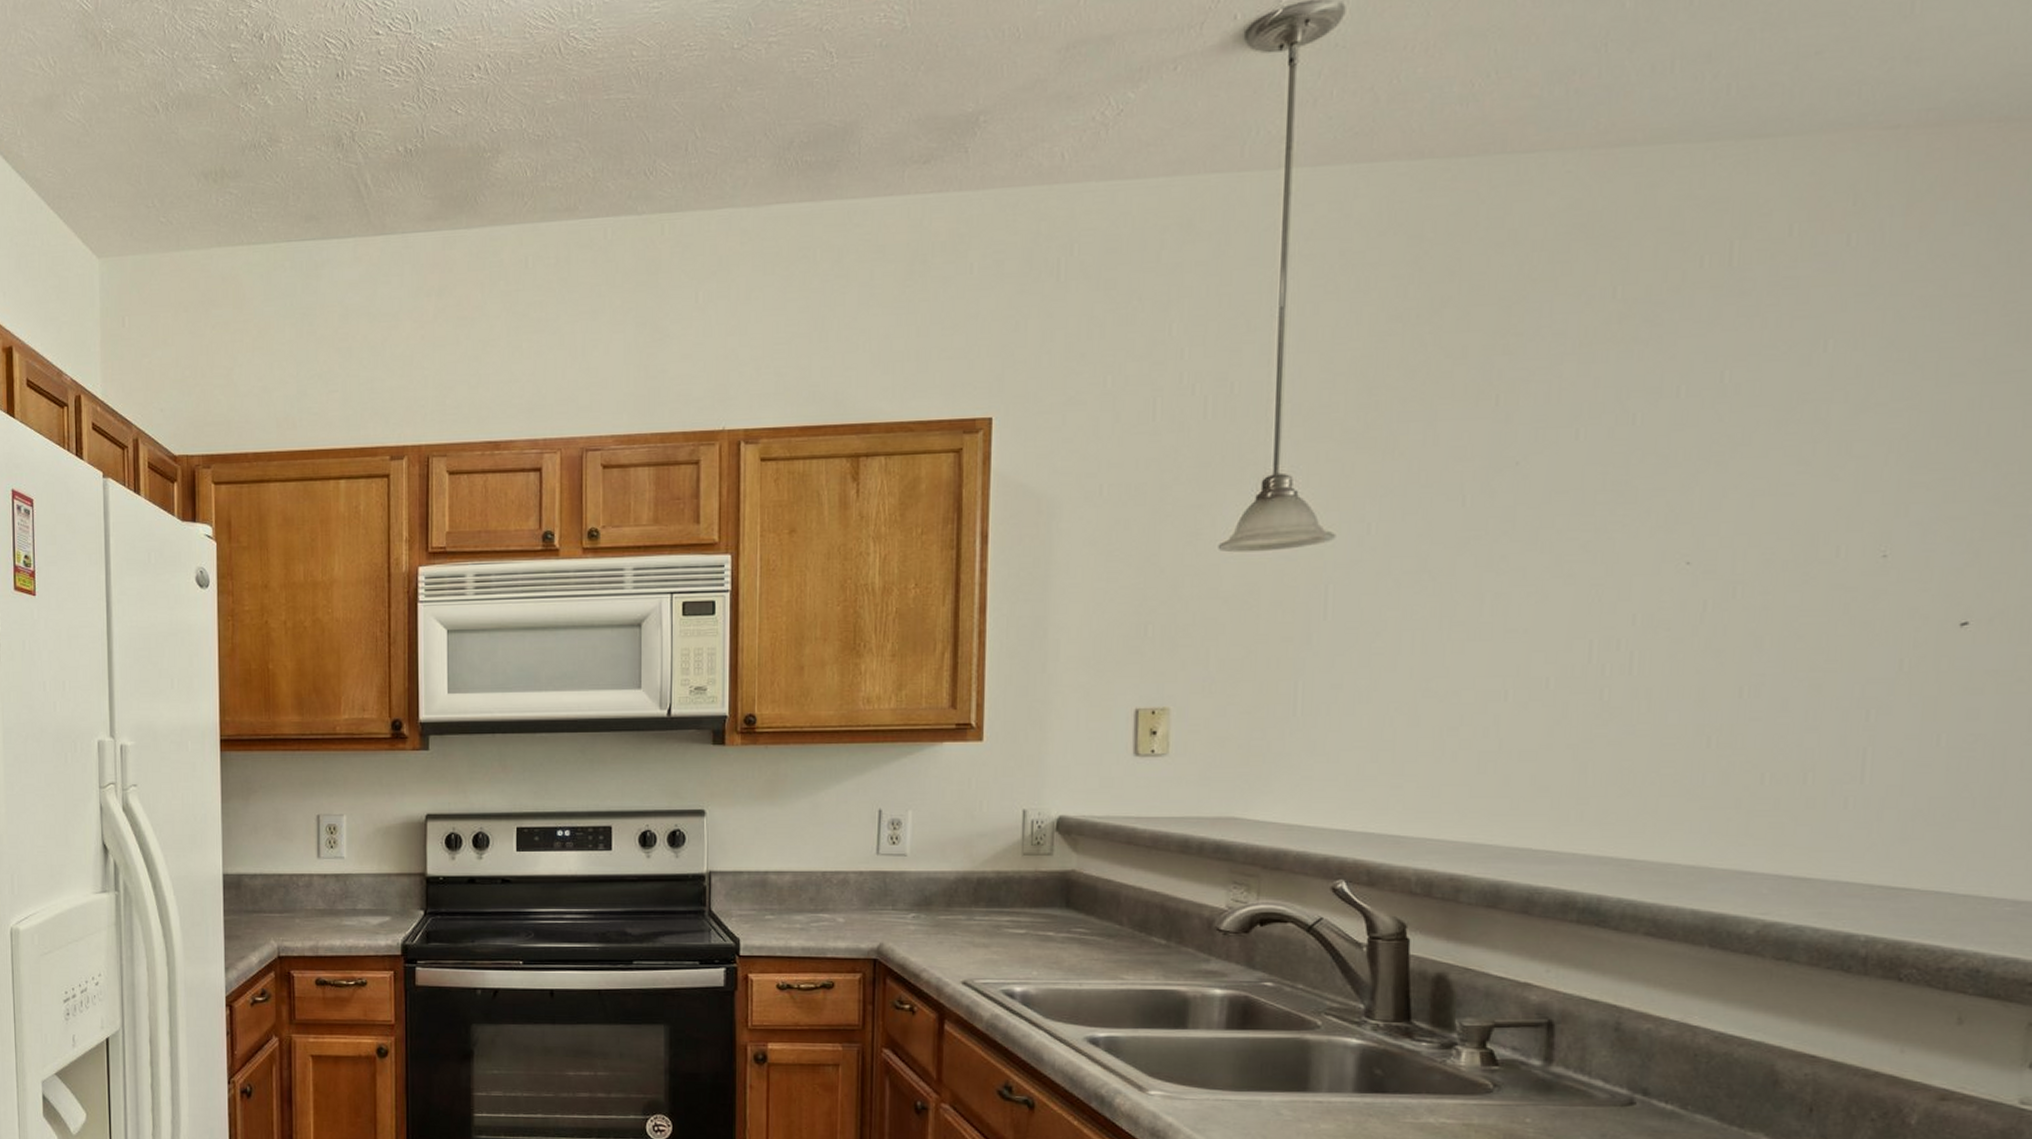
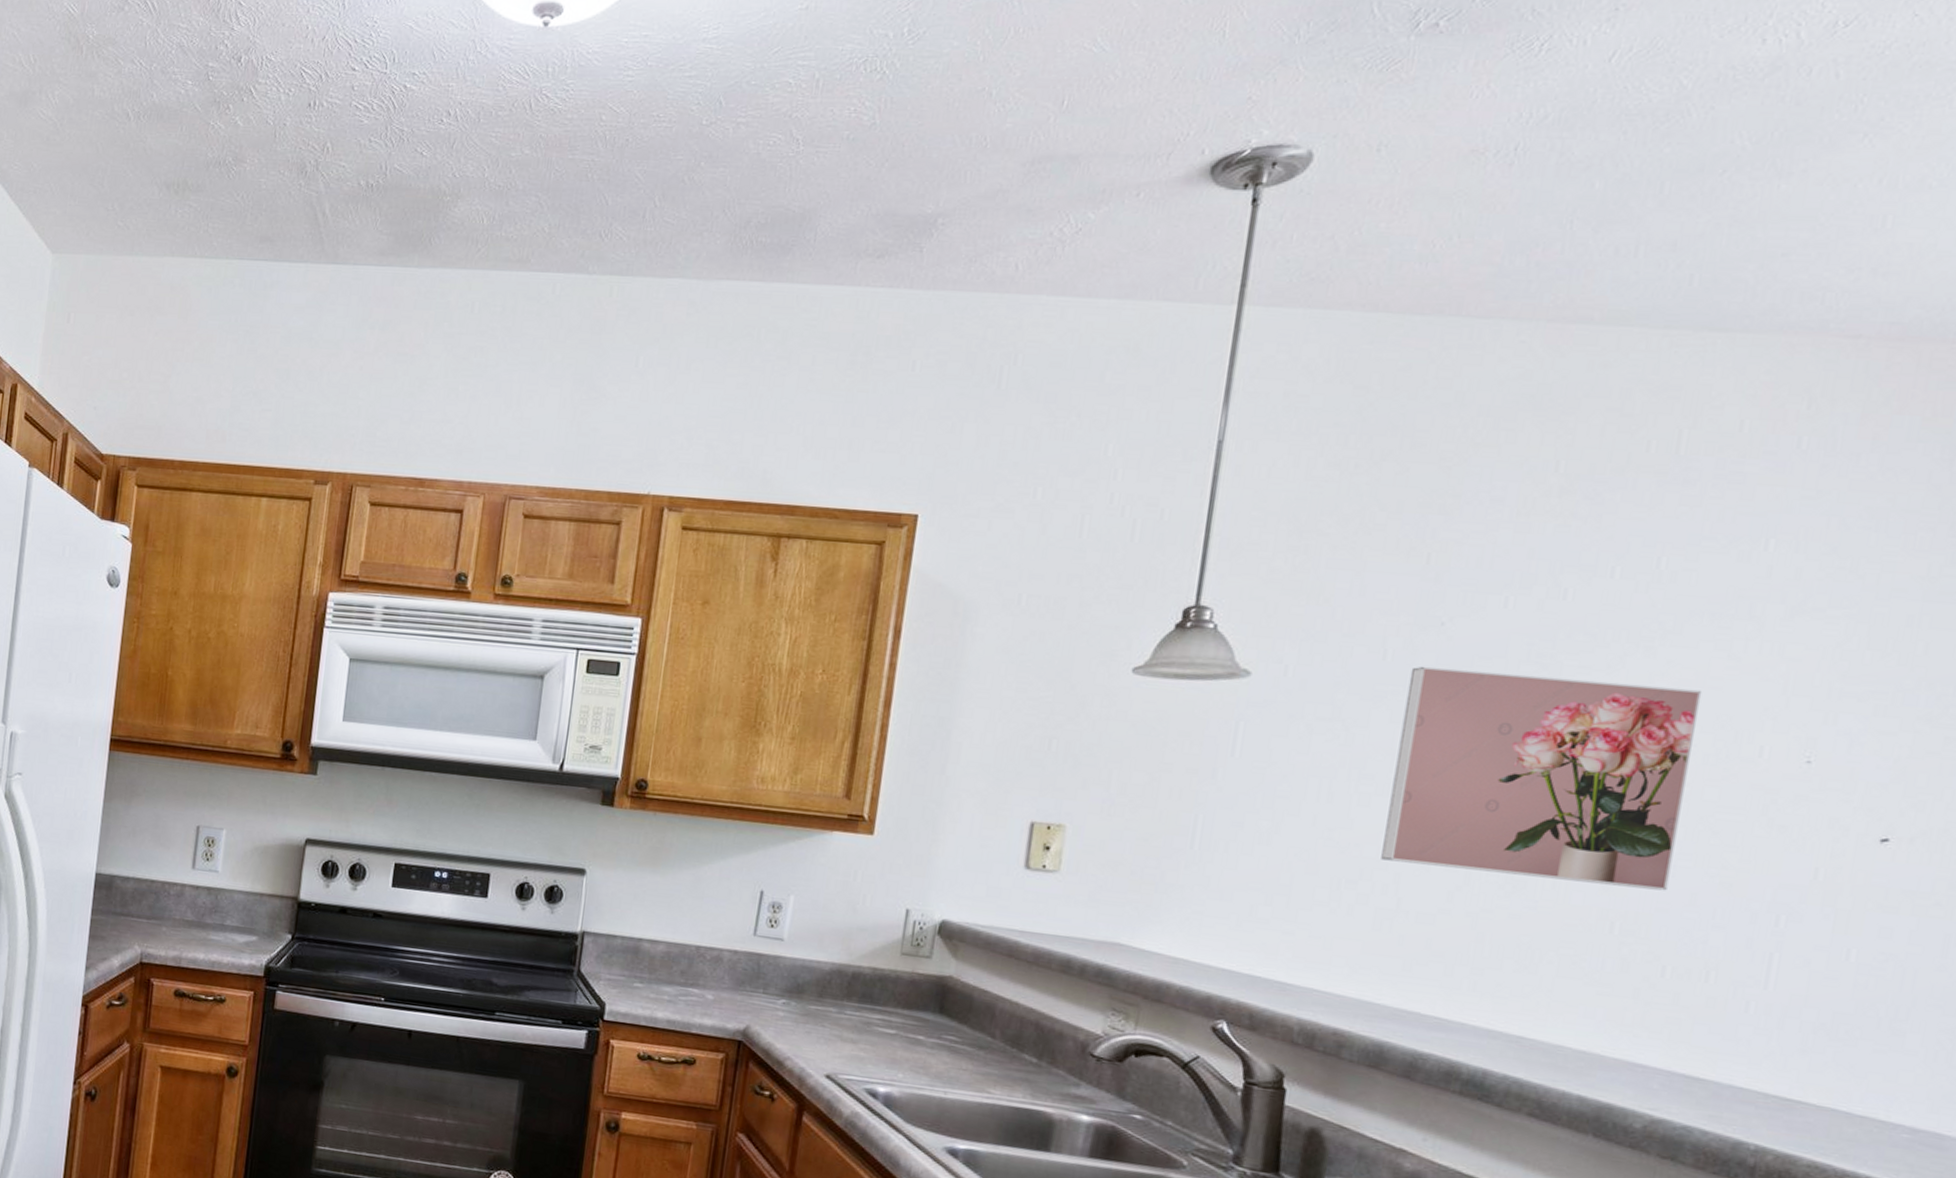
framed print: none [1479,498,1776,704] -> present [1381,666,1703,891]

